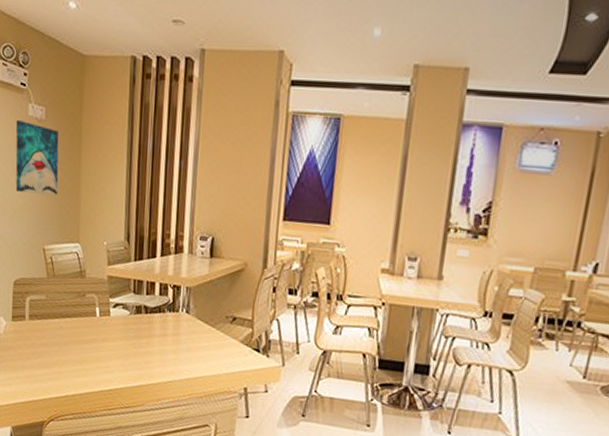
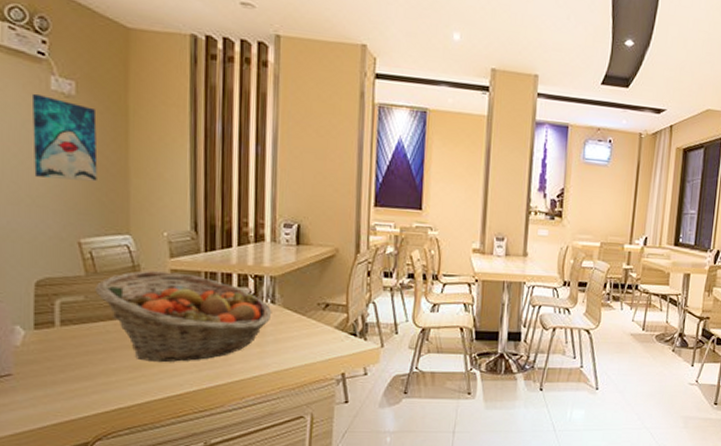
fruit basket: none [53,276,187,361] -> present [95,271,272,363]

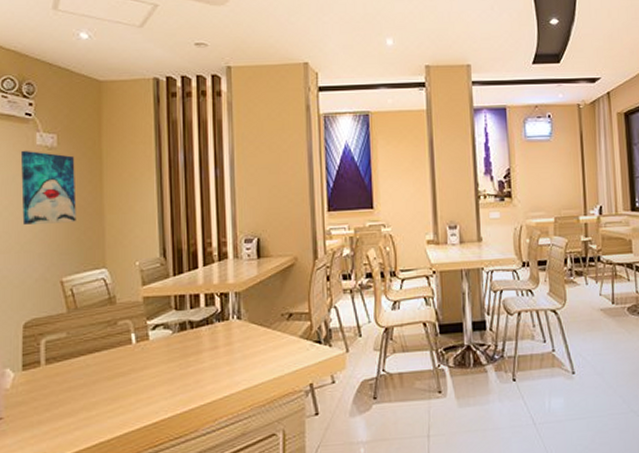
fruit basket: present [95,271,272,363] -> none [76,299,239,392]

